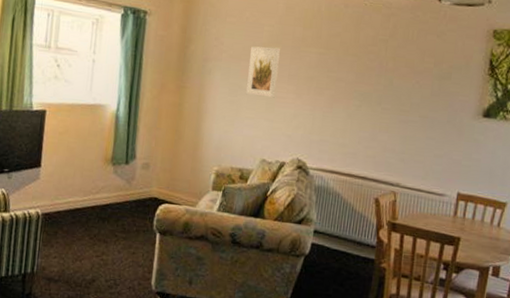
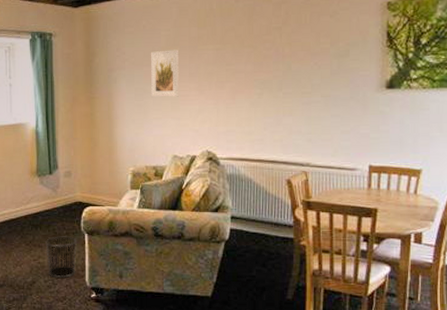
waste bin: none [111,232,147,279] -> present [45,236,77,278]

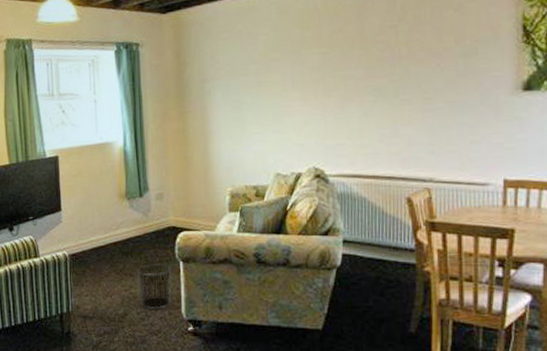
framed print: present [150,49,179,97] -> none [247,55,281,110]

